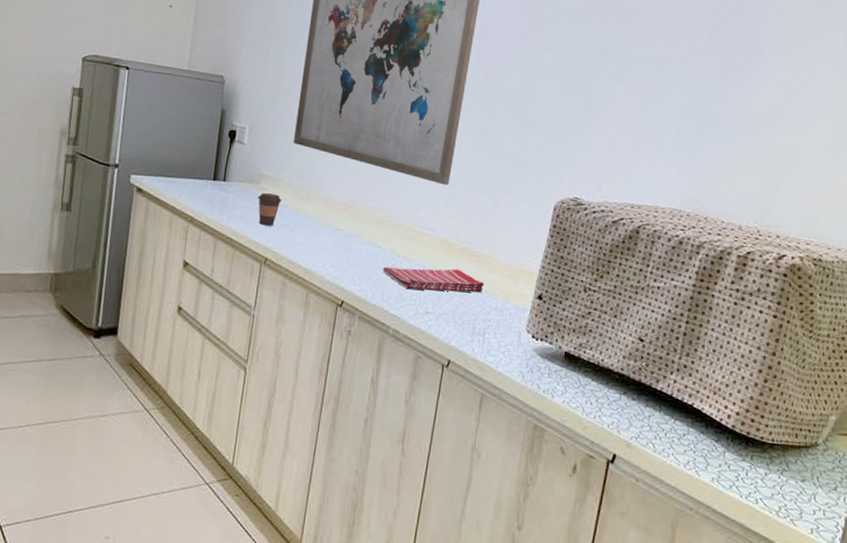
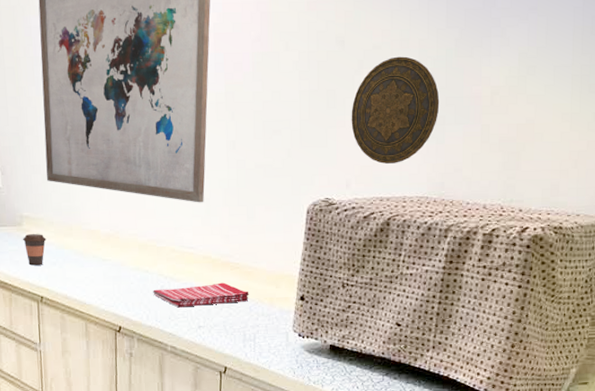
decorative plate: none [607,71,699,173] -> present [351,56,440,164]

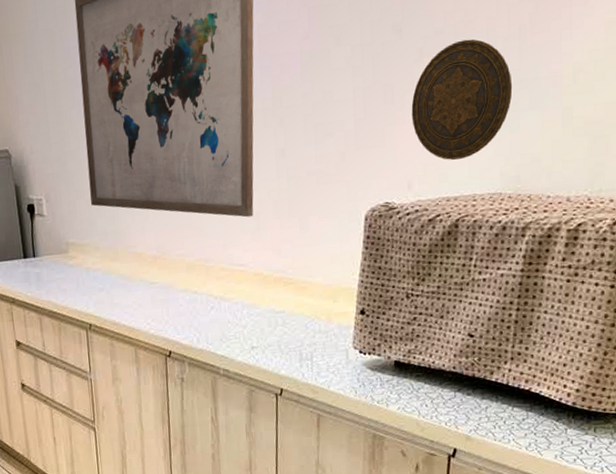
coffee cup: present [22,234,47,266] -> none [69,260,93,293]
dish towel: present [153,282,249,308] -> none [203,299,304,329]

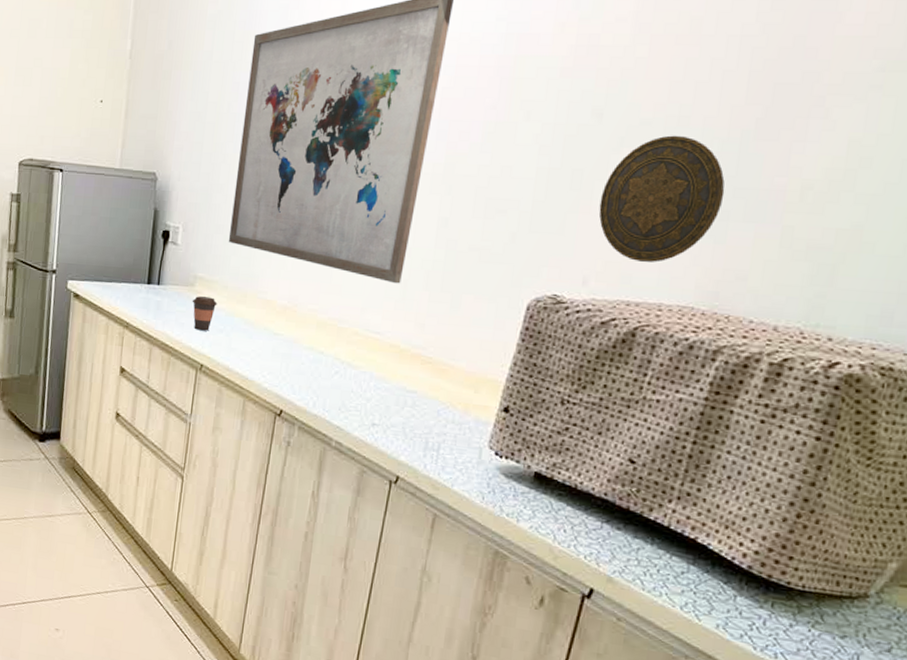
coffee cup: none [69,260,93,293] -> present [192,296,217,331]

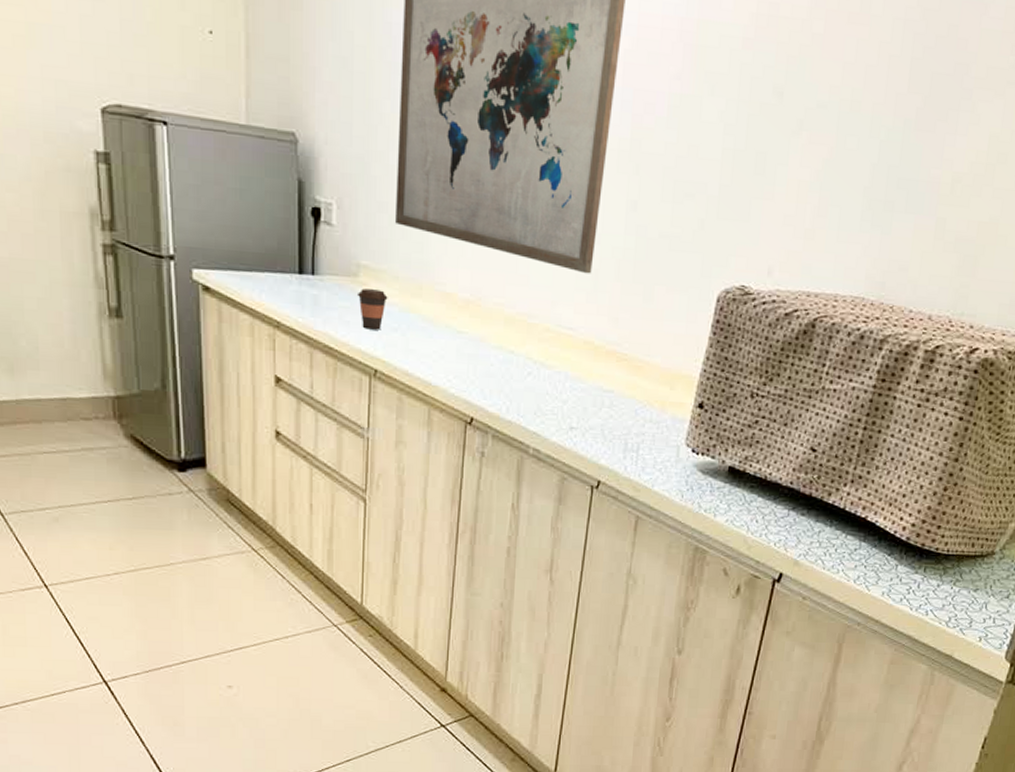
decorative plate: present [598,135,725,262] -> none [781,120,890,253]

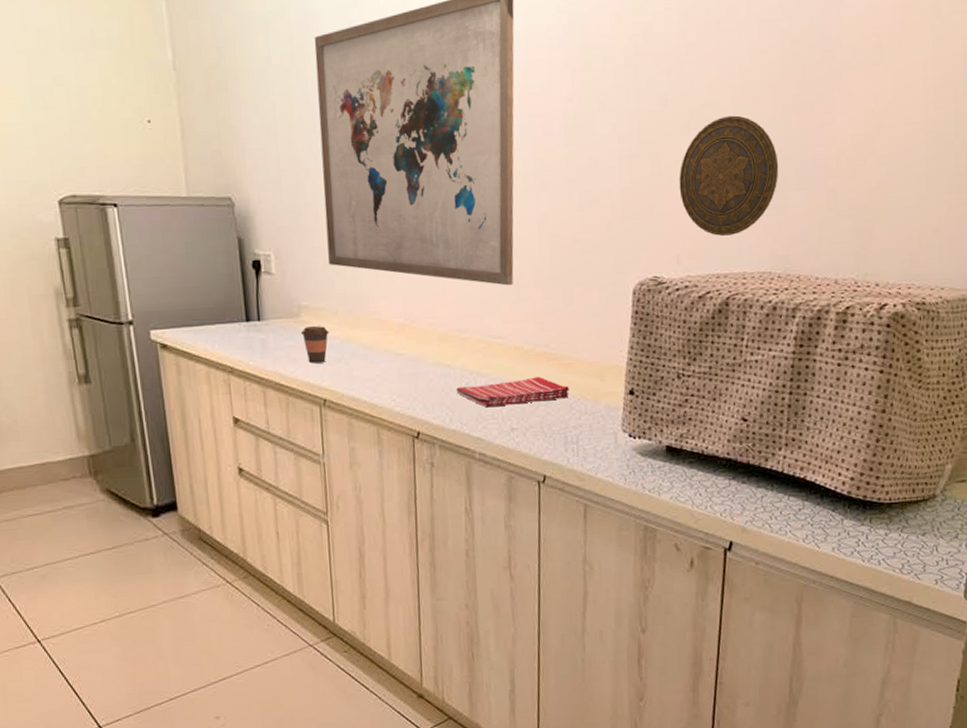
dish towel: none [517,375,636,403] -> present [456,376,569,408]
decorative plate: none [781,120,890,253] -> present [679,115,779,236]

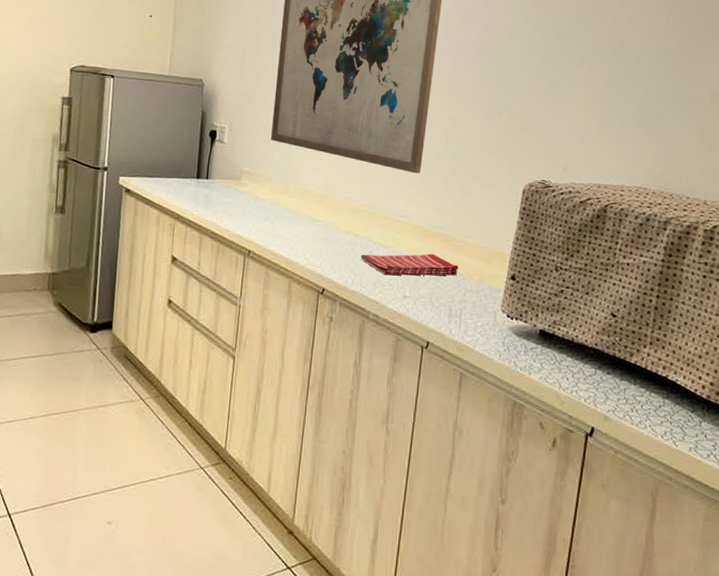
coffee cup: present [300,326,329,364] -> none [238,188,262,220]
decorative plate: present [679,115,779,236] -> none [571,55,659,153]

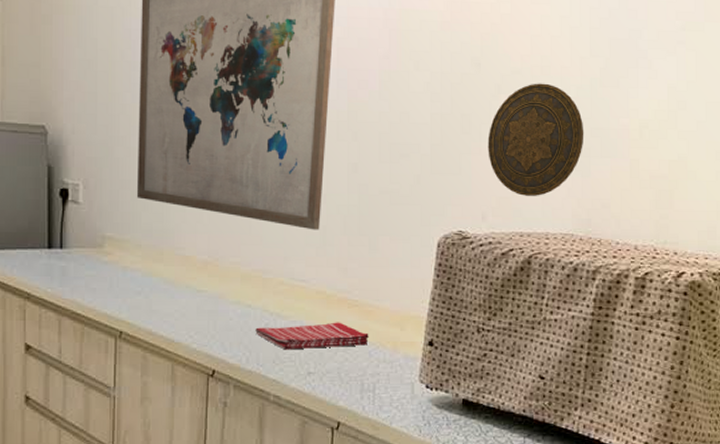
decorative plate: none [571,55,659,153] -> present [488,83,584,196]

